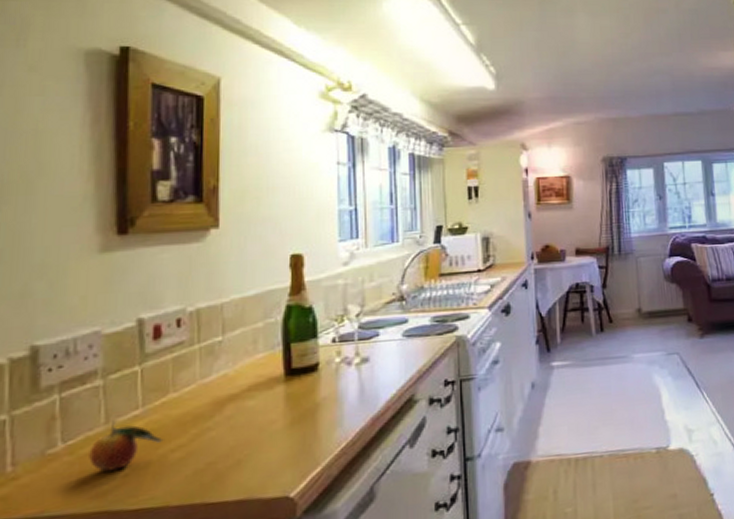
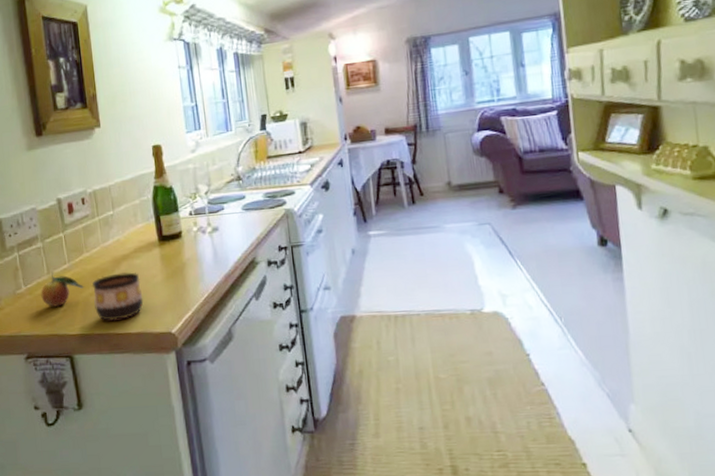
cup: none [175,417,253,487] -> present [92,272,144,321]

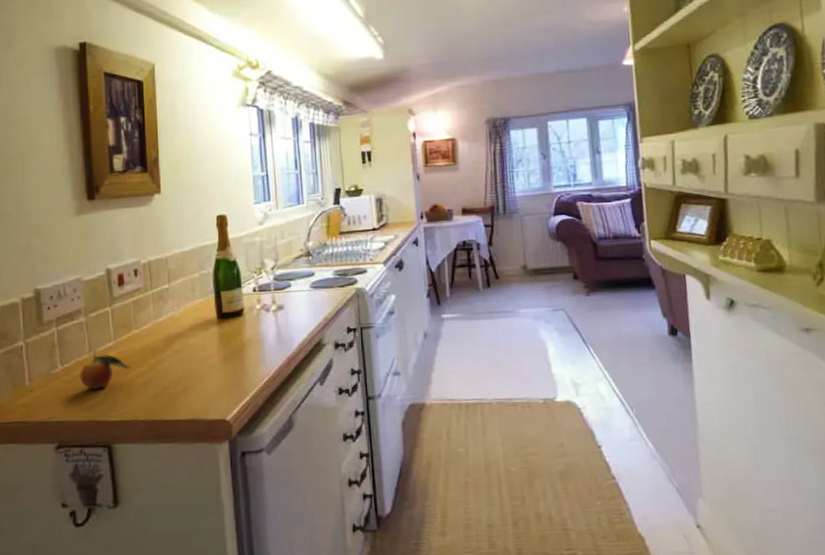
cup: present [92,272,144,321] -> none [139,352,197,407]

